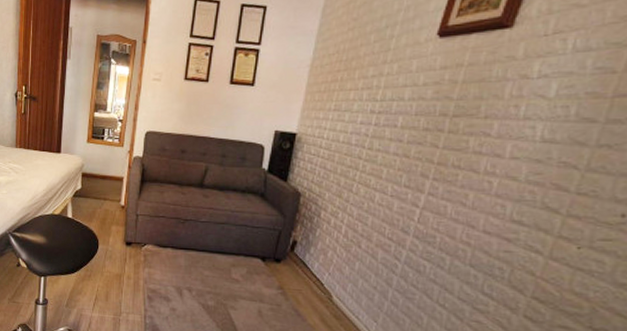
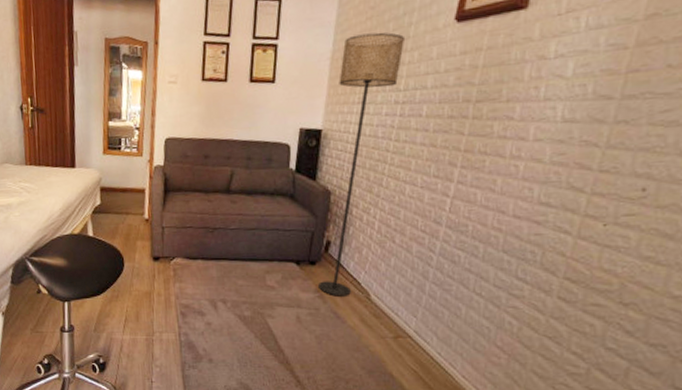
floor lamp: none [282,43,386,296] -> present [318,32,406,297]

